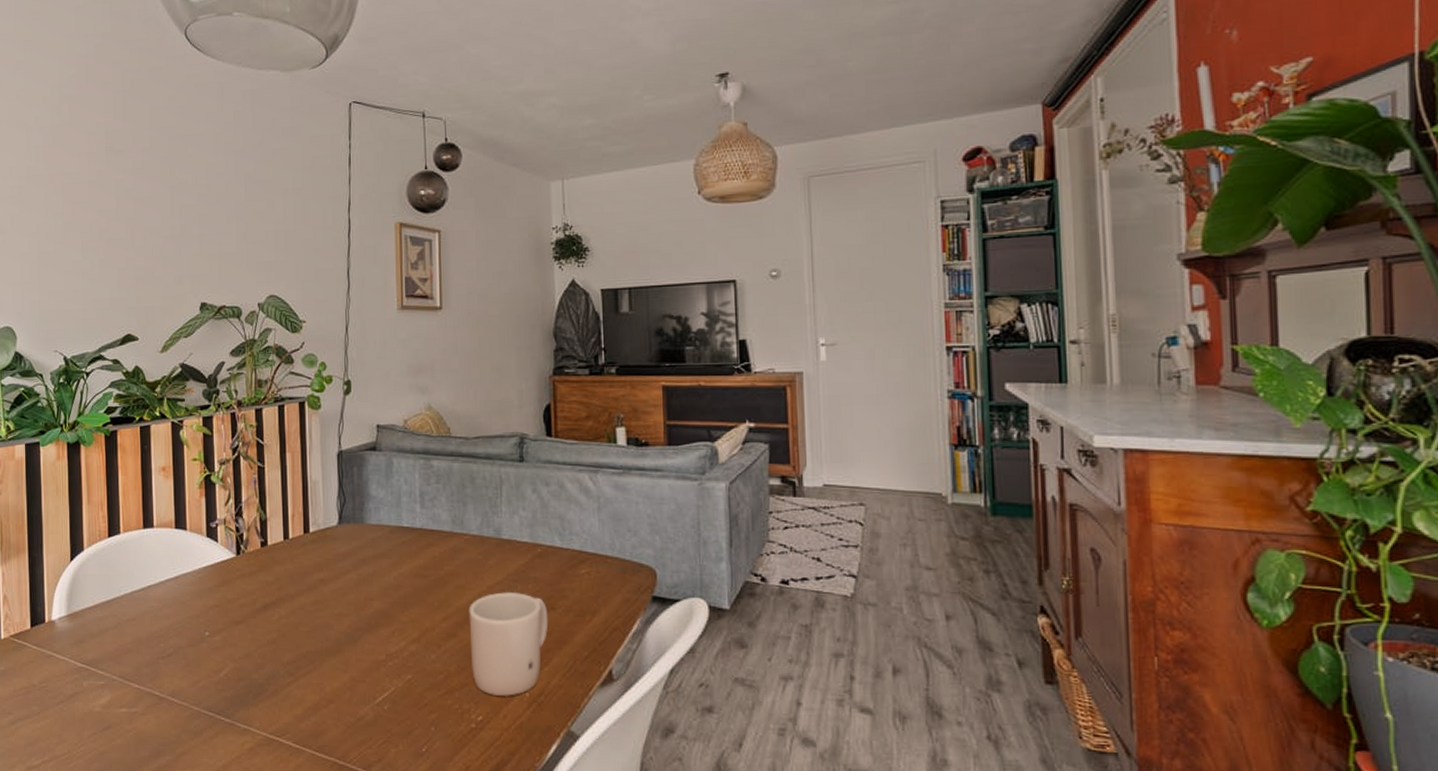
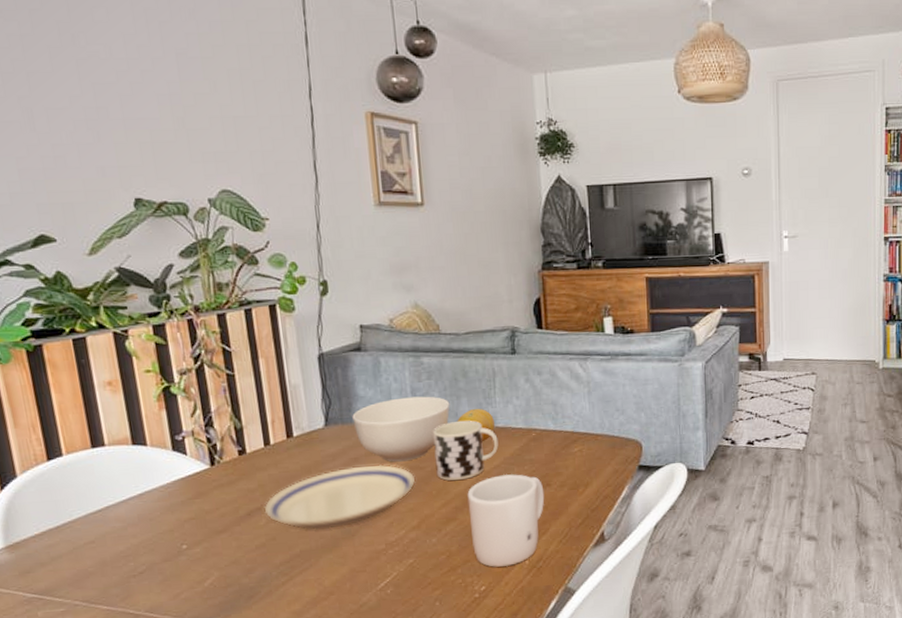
plate: none [278,568,418,631] -> present [264,464,415,530]
bowl: none [364,500,457,568] -> present [352,396,450,462]
cup: none [438,530,503,594] -> present [433,421,499,481]
fruit: none [462,517,500,554] -> present [457,408,496,442]

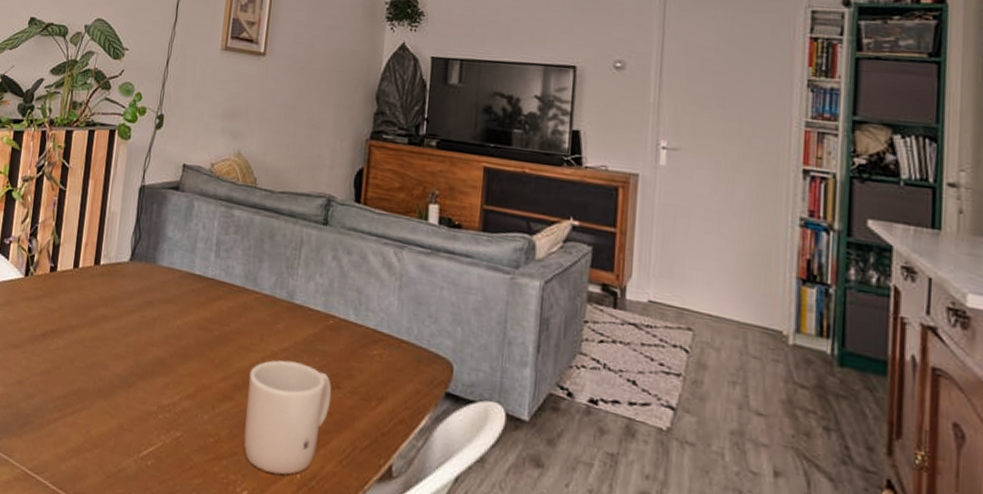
plate: present [264,464,415,530] -> none [57,309,201,374]
bowl: present [352,396,450,462] -> none [156,247,252,319]
cup: present [433,421,499,481] -> none [223,285,293,356]
fruit: present [457,408,496,442] -> none [254,276,293,317]

